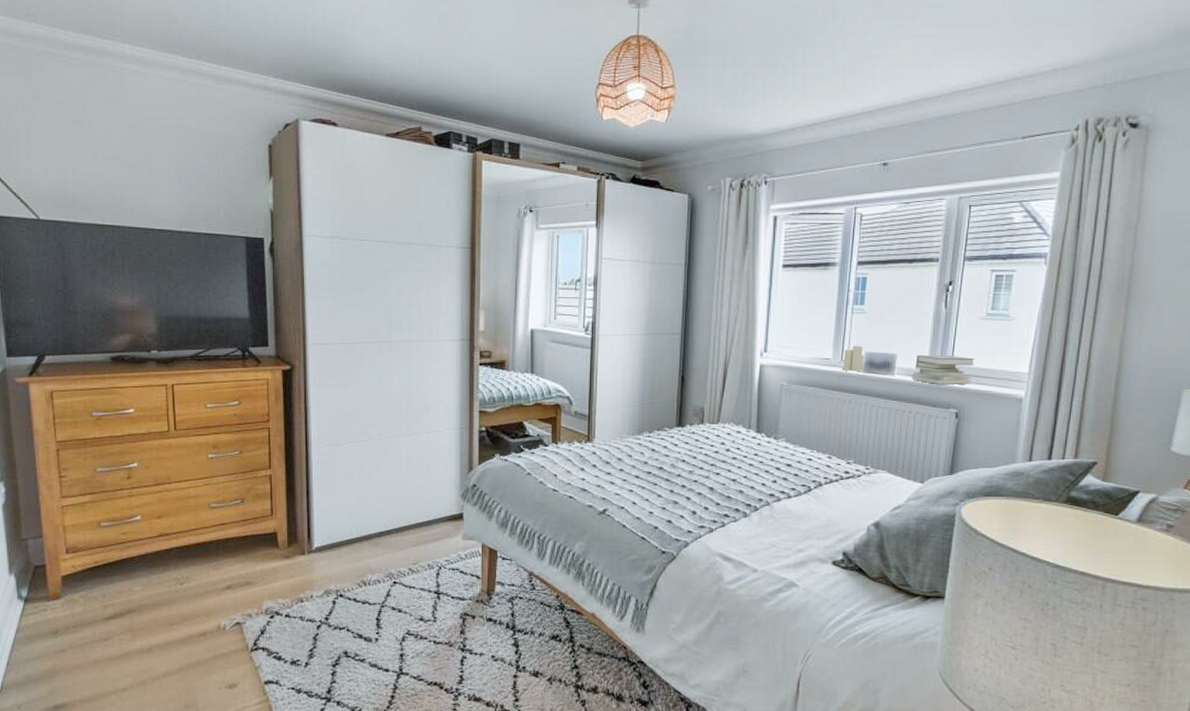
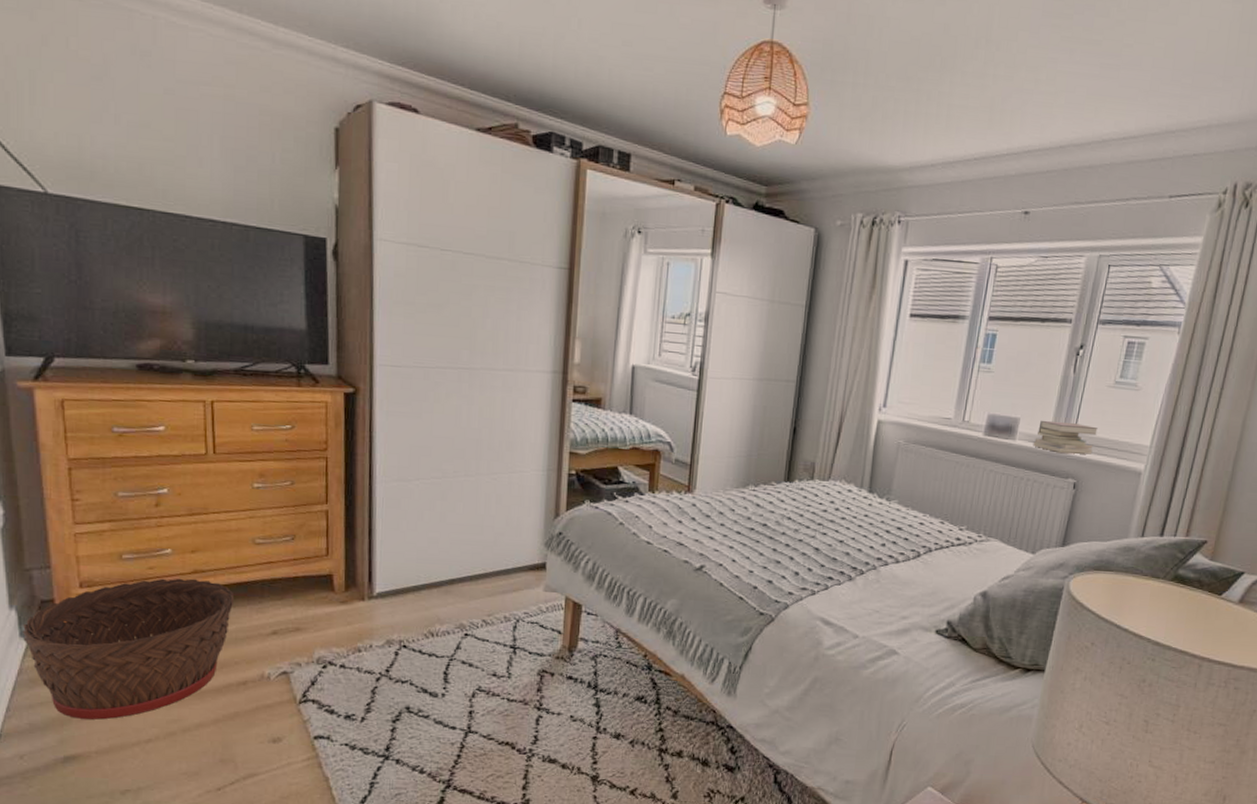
basket: none [19,541,194,671] -> present [22,578,235,720]
candle: present [842,344,865,372] -> none [963,405,987,435]

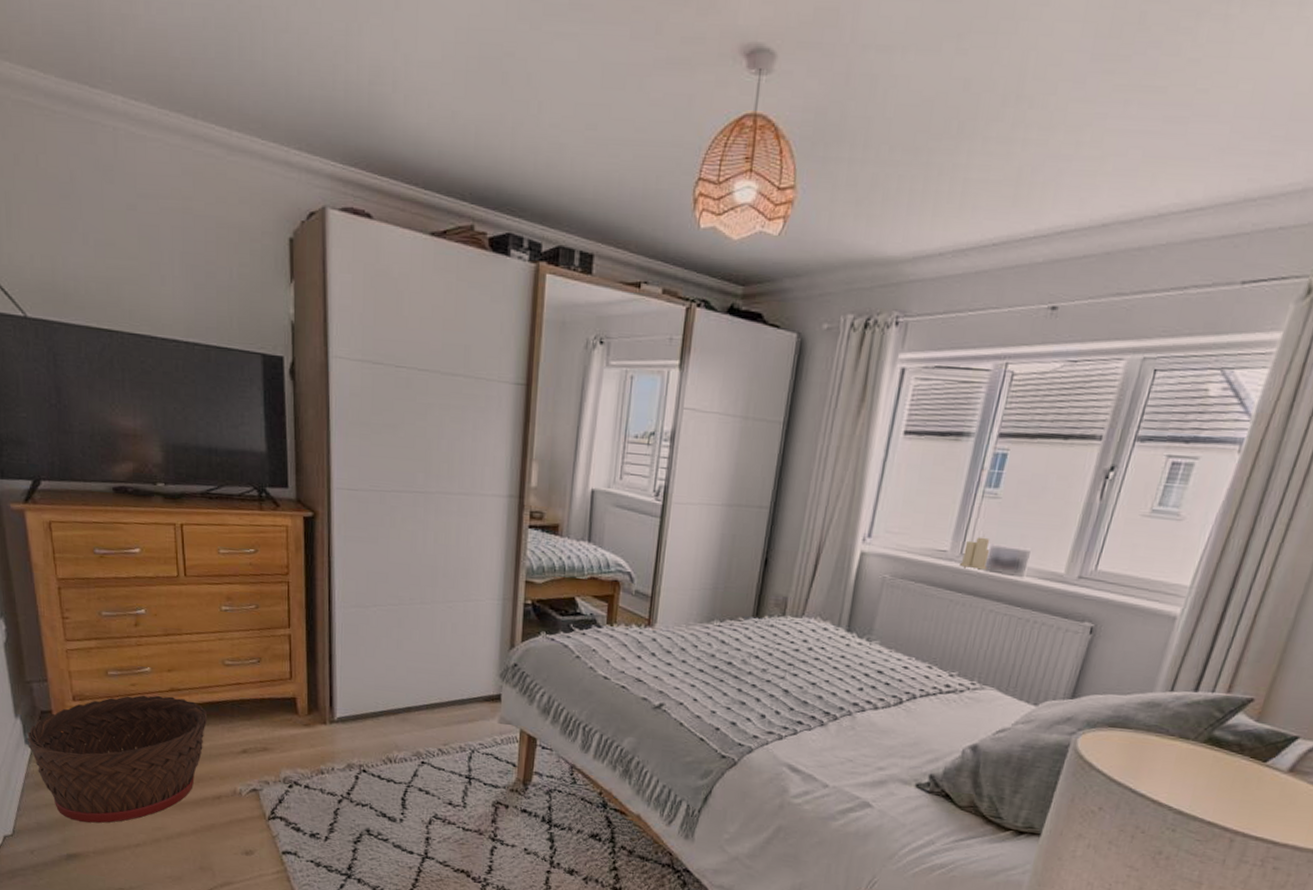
candle: none [963,405,987,435] -> present [960,535,990,570]
books: present [1033,420,1098,455] -> none [1043,554,1125,595]

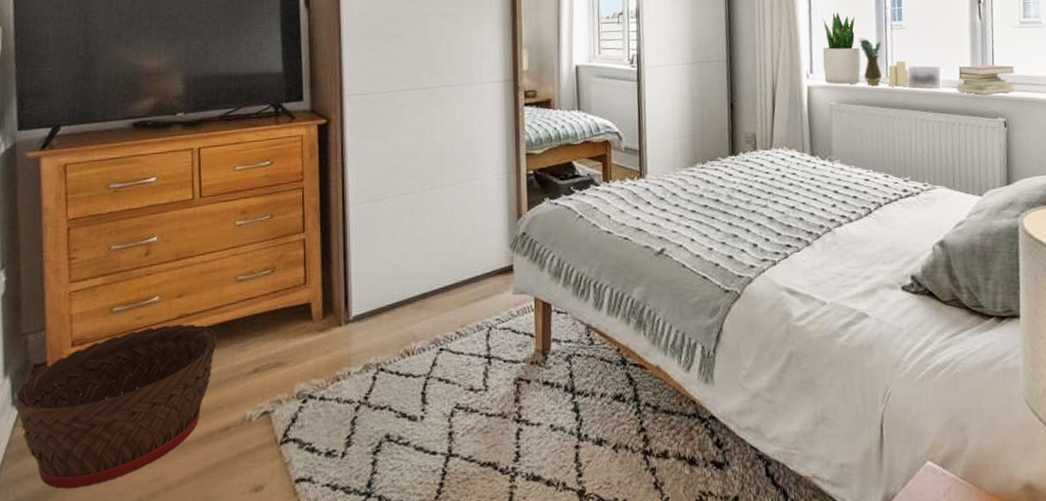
planter: none [883,466,940,558] -> present [822,12,861,85]
vase: none [932,501,965,563] -> present [858,37,883,86]
books: none [1043,554,1125,595] -> present [956,65,1015,94]

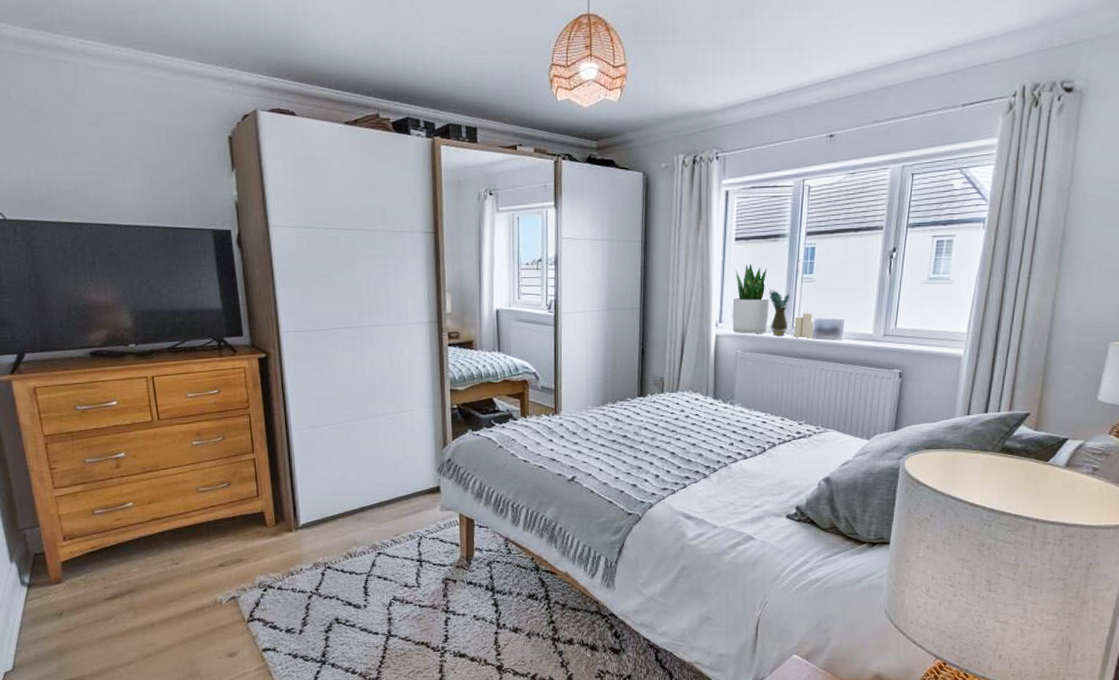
basket: present [14,324,218,489] -> none [22,525,187,649]
books: present [956,65,1015,94] -> none [858,319,917,347]

